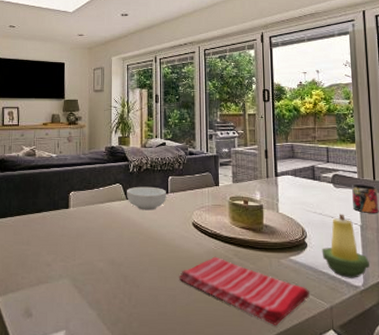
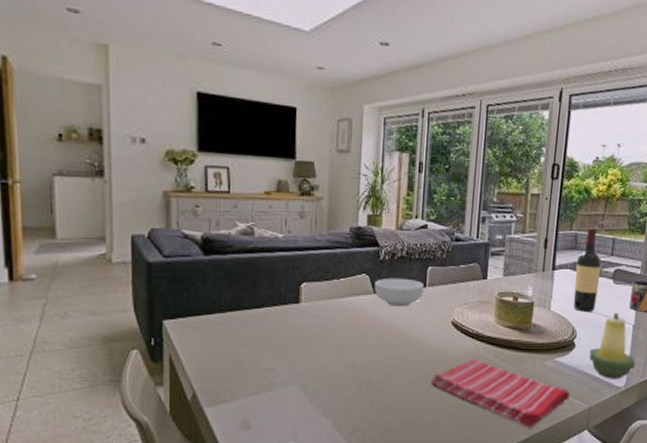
wine bottle: none [296,140,321,213] -> present [573,228,602,312]

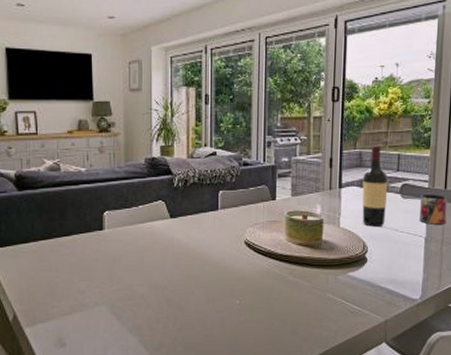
cereal bowl: present [374,278,424,307] -> none [171,203,216,229]
dish towel: present [430,358,570,428] -> none [227,275,365,341]
candle holder: present [589,312,635,379] -> none [381,226,430,292]

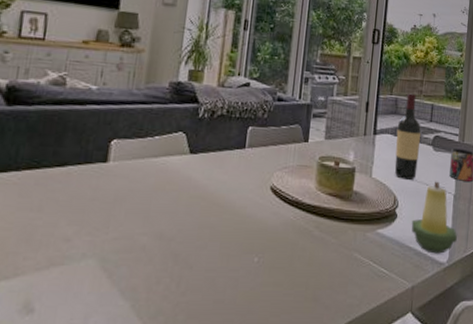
candle holder: none [381,226,430,292] -> present [411,181,457,254]

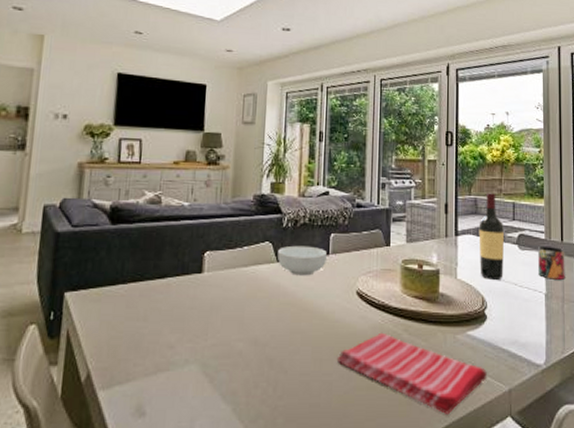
cereal bowl: none [190,137,243,169] -> present [278,245,327,276]
dish towel: none [245,228,392,310] -> present [336,332,487,414]
candle holder: present [411,181,457,254] -> none [502,280,553,355]

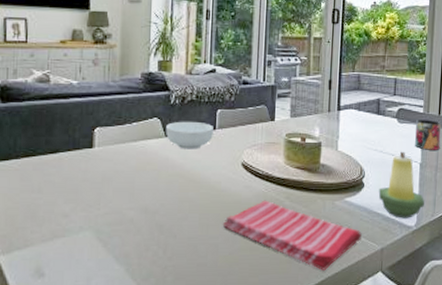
wine bottle: present [478,193,505,280] -> none [359,69,386,151]
candle holder: none [502,280,553,355] -> present [378,151,424,219]

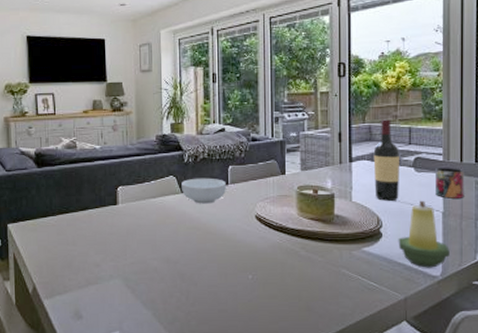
dish towel: present [222,200,362,270] -> none [240,250,382,319]
wine bottle: none [359,69,386,151] -> present [373,119,400,201]

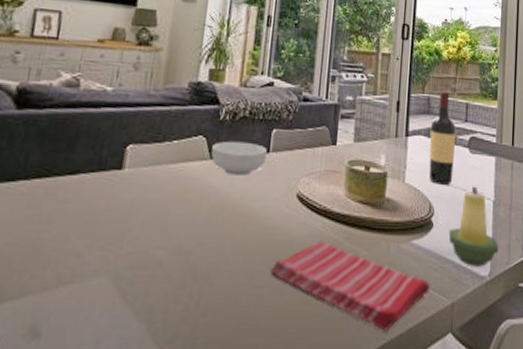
dish towel: none [240,250,382,319] -> present [270,240,430,331]
mug: present [436,167,464,199] -> none [488,149,515,186]

